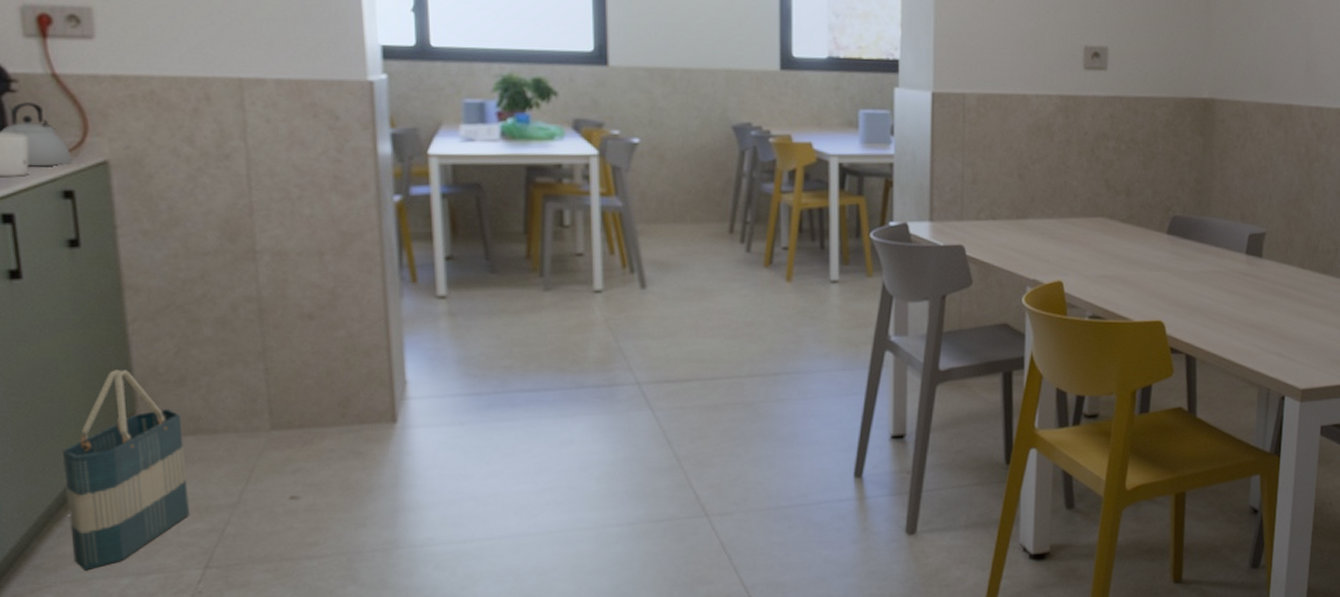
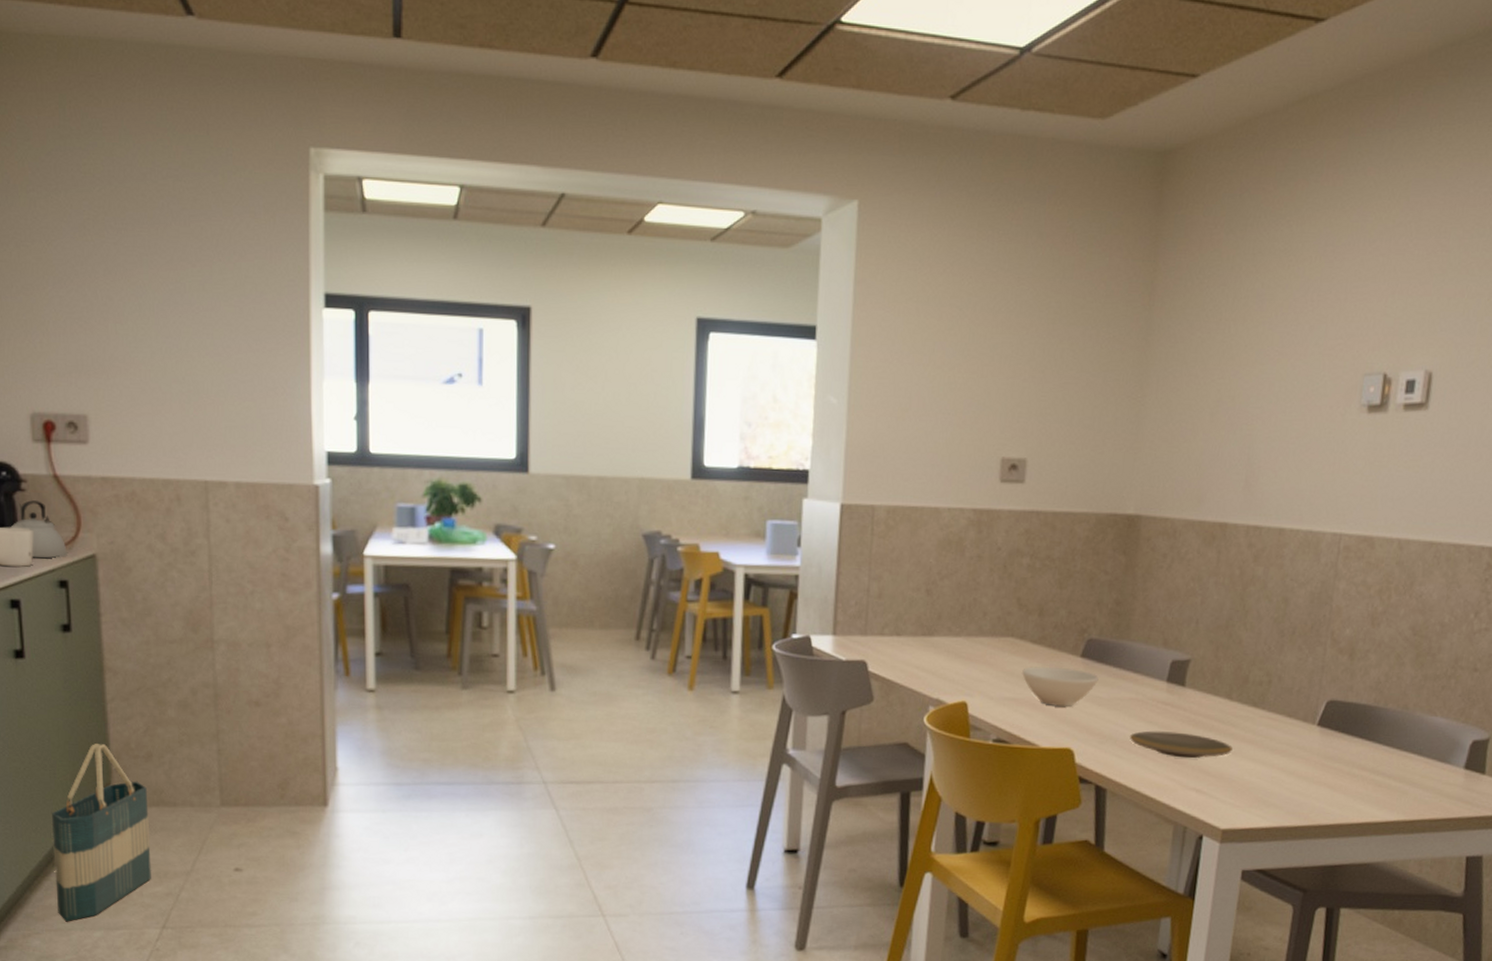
bowl: none [1113,244,1184,281] -> present [1022,667,1099,707]
plate: none [1215,300,1307,325] -> present [1130,730,1233,759]

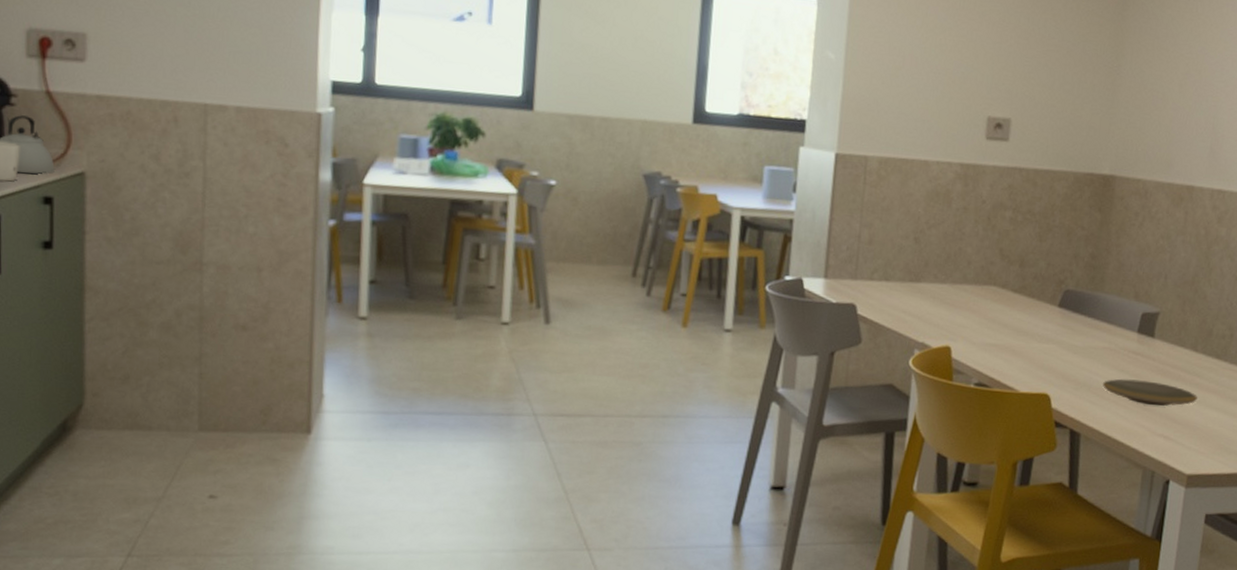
tote bag: present [51,742,151,922] -> none [15,363,122,549]
bowl: present [1022,667,1099,707] -> none [1003,314,1075,354]

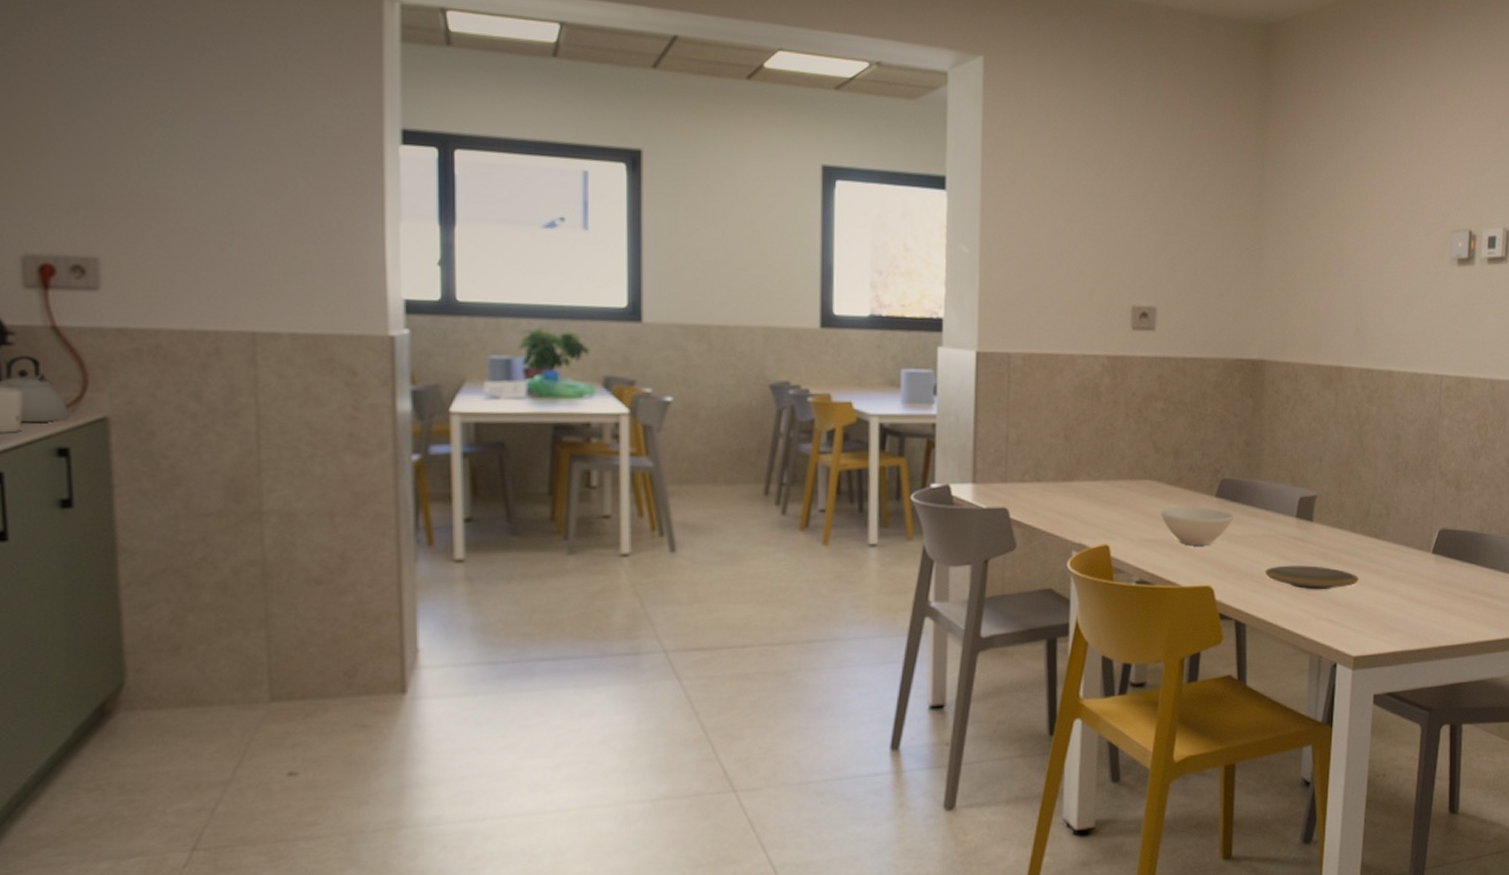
bowl: none [1003,314,1075,354] -> present [1161,507,1233,545]

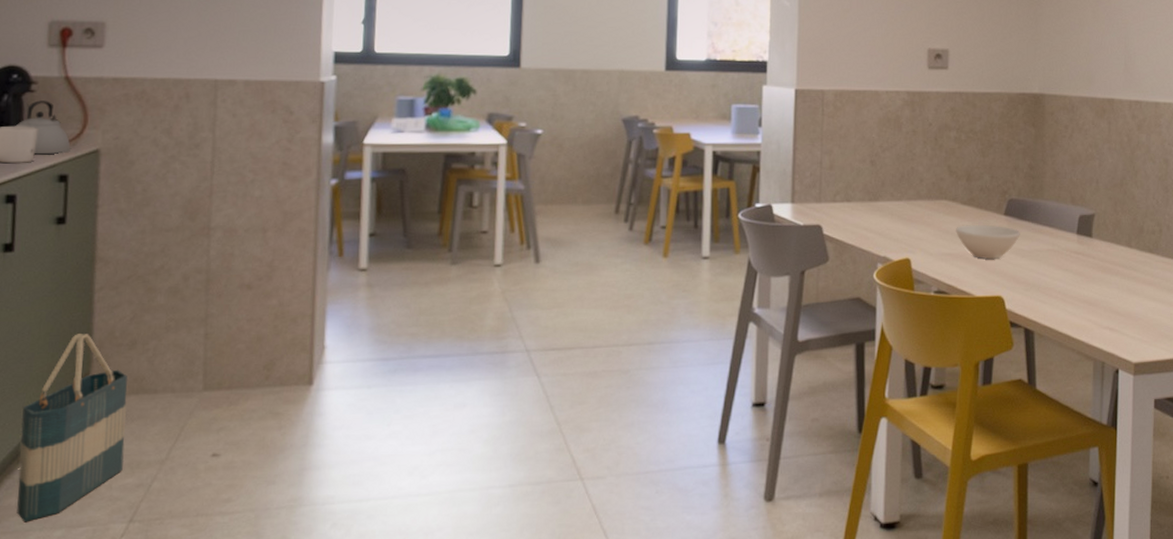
tote bag: none [41,636,178,854] -> present [17,332,128,522]
plate: present [1265,565,1359,590] -> none [1050,277,1136,301]

